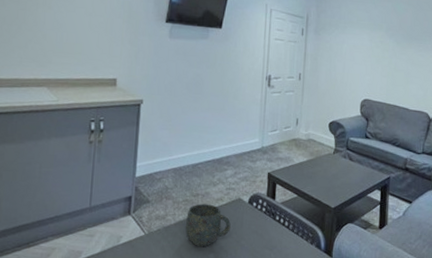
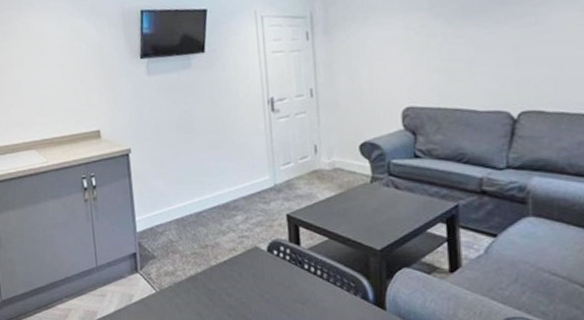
mug: present [185,204,231,247] -> none [198,255,250,304]

